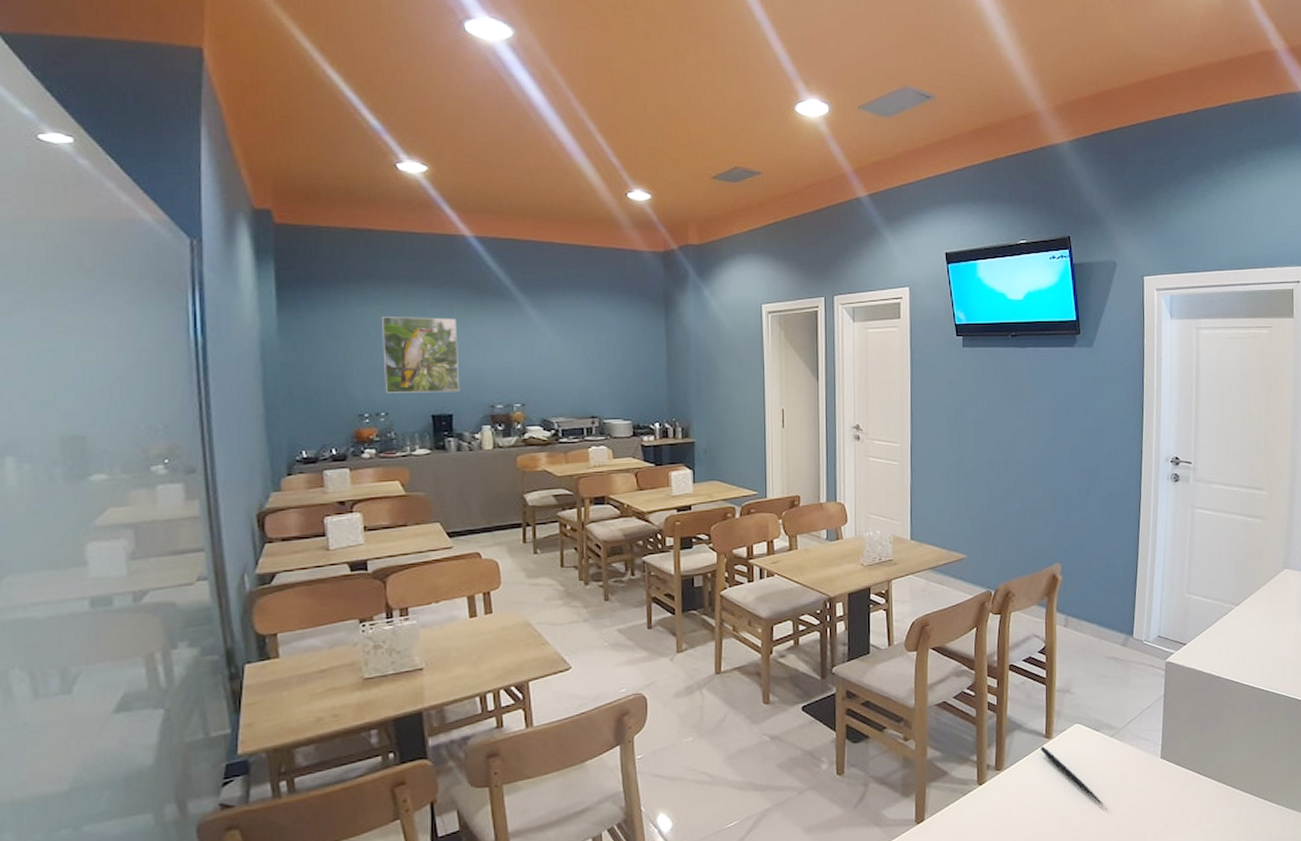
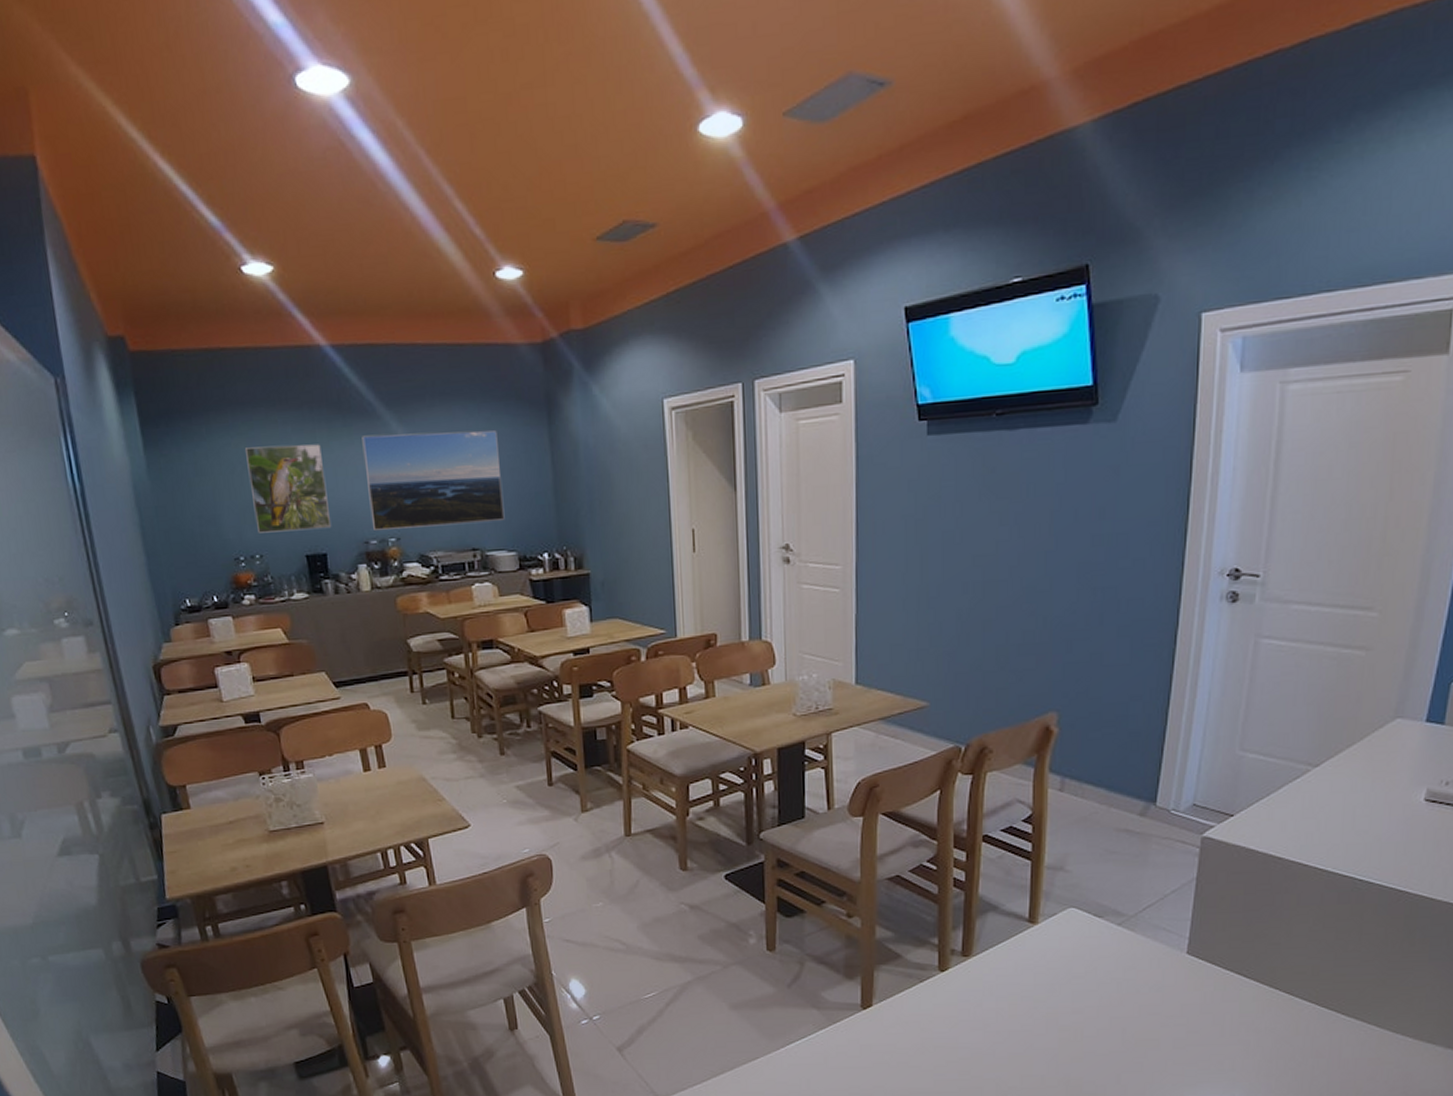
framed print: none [497,314,623,396] -> present [362,430,505,530]
pen: present [1040,746,1103,805] -> none [1021,932,1103,1004]

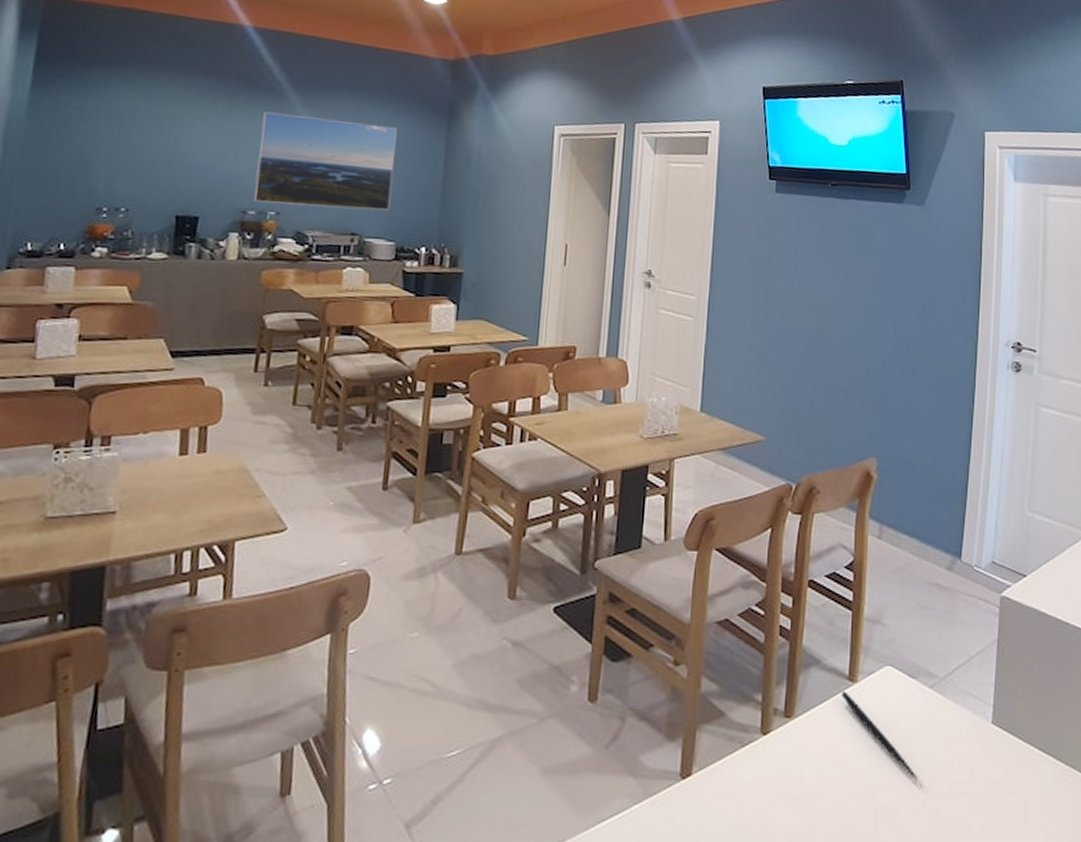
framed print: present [245,444,332,533] -> none [130,103,220,193]
pen: none [1021,932,1103,1004] -> present [841,691,917,779]

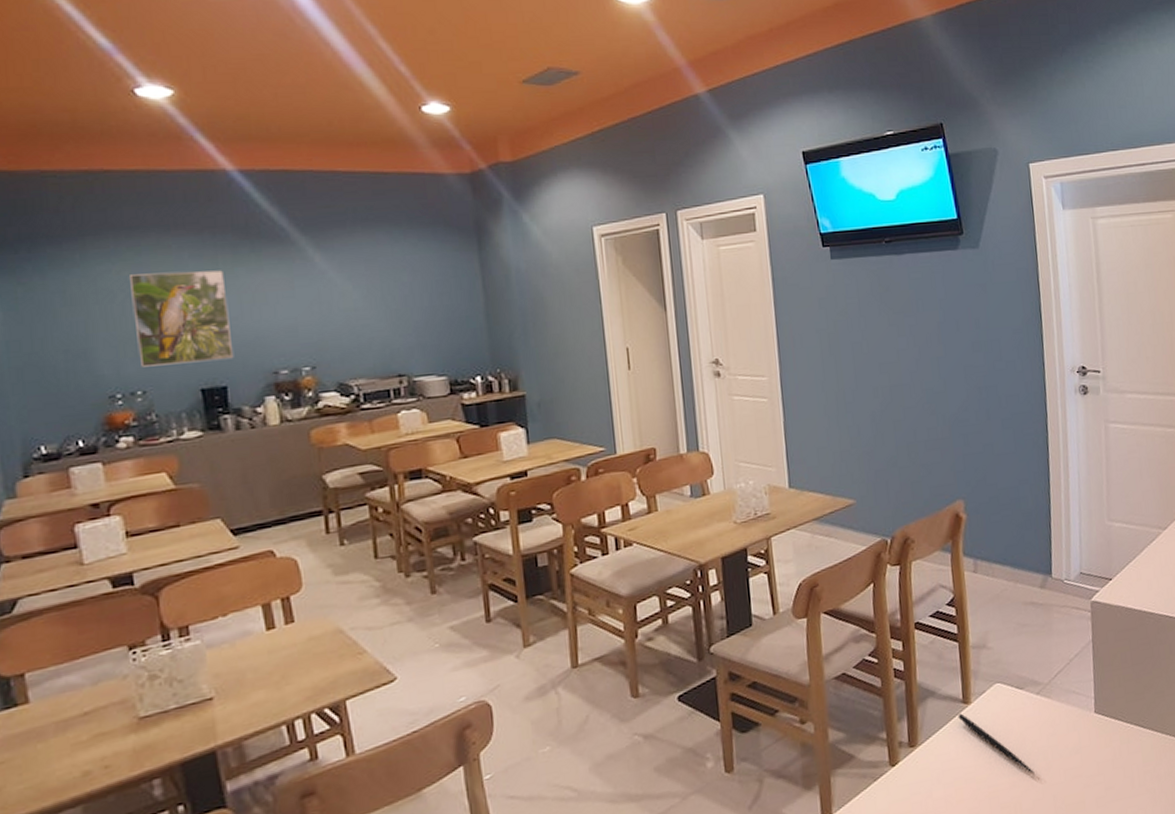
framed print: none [130,103,220,193] -> present [130,270,234,367]
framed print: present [254,111,397,210] -> none [272,256,434,360]

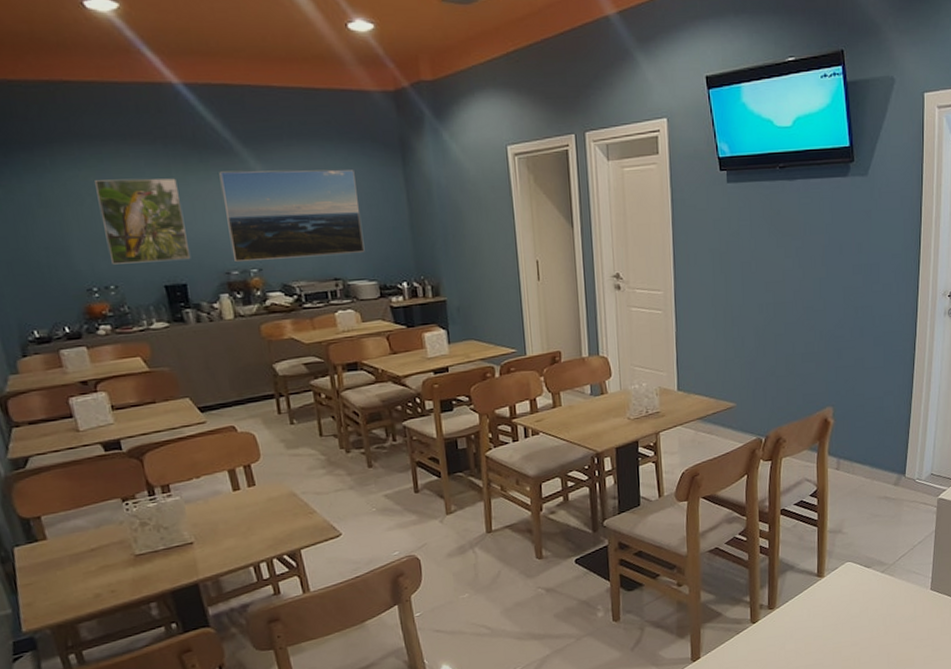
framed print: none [272,256,434,360] -> present [219,169,365,262]
pen: present [958,713,1035,775] -> none [812,584,873,636]

